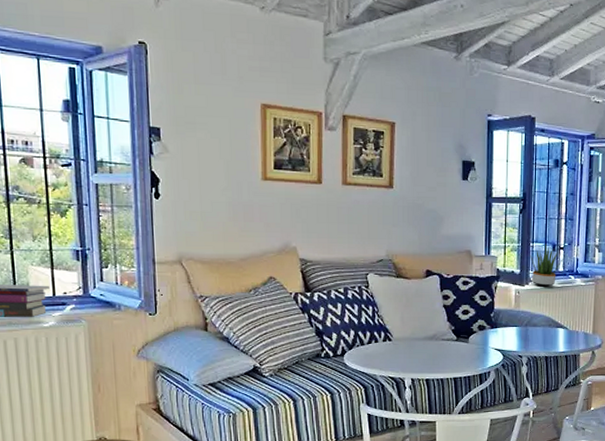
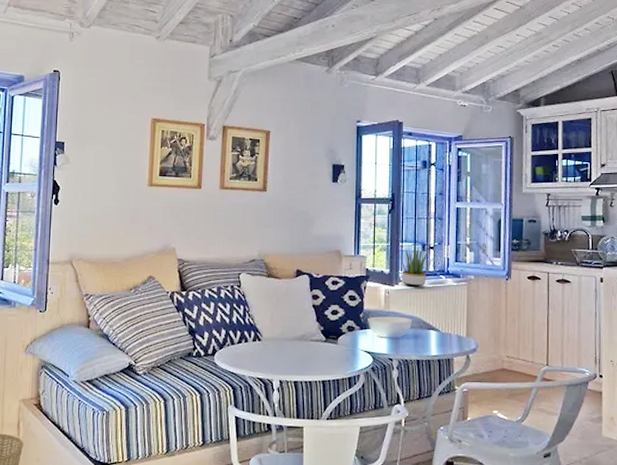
bowl: none [498,315,542,336] -> present [368,316,413,338]

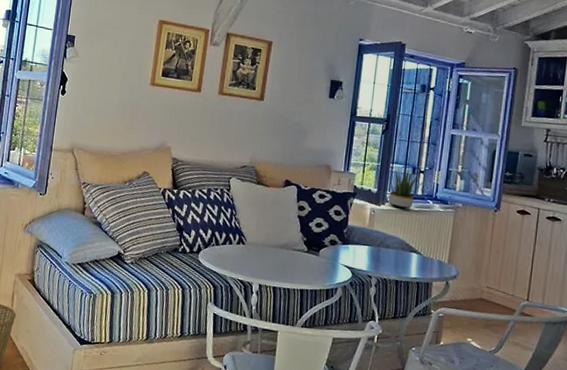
bowl: present [368,316,413,338] -> none [350,233,396,257]

